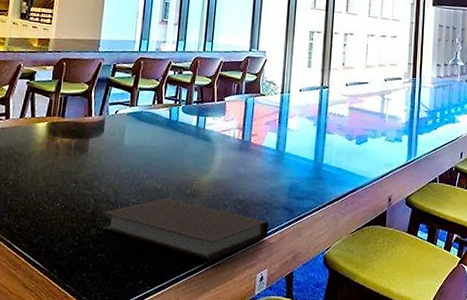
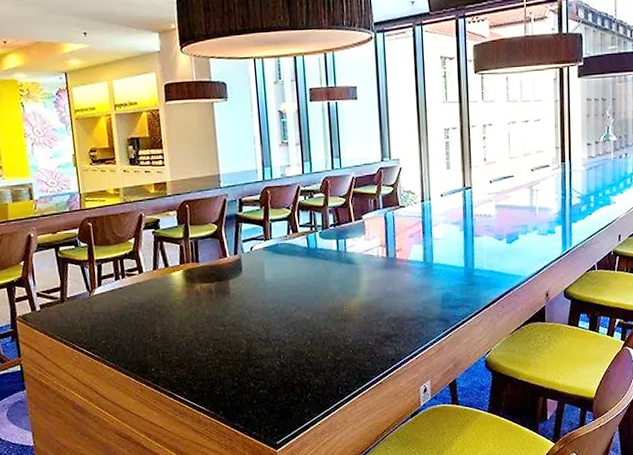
notebook: present [101,198,269,261] -> none [257,327,426,381]

